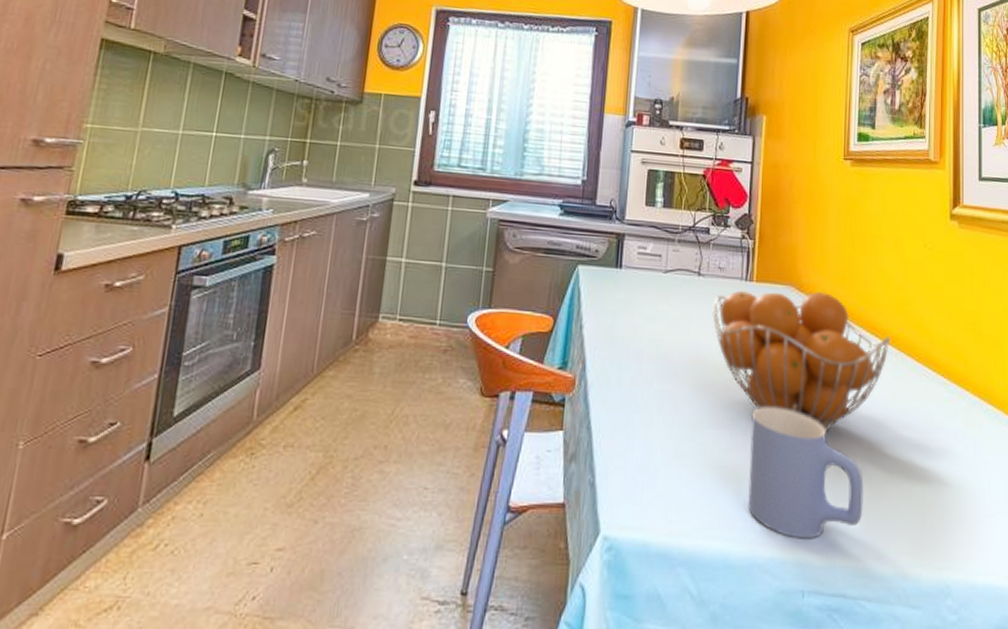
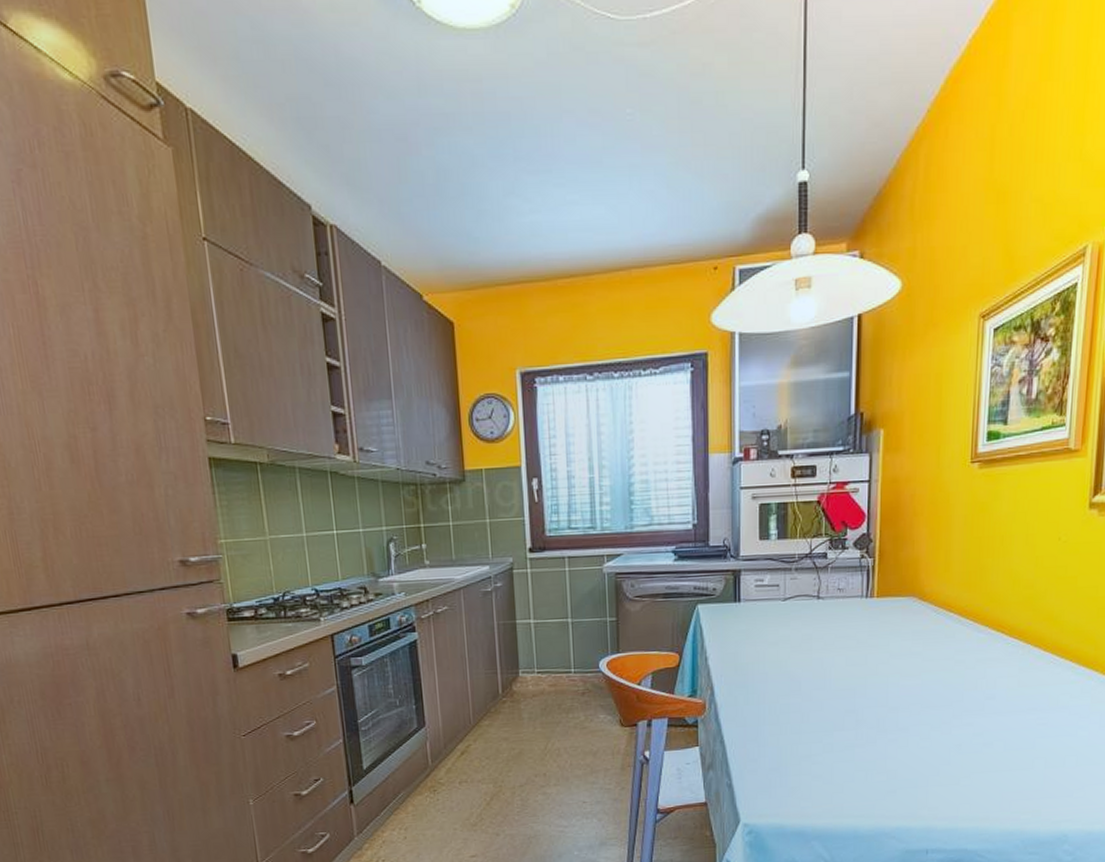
fruit basket: present [712,290,891,433] -> none [833,597,1018,723]
mug: present [748,406,864,539] -> none [874,706,986,811]

